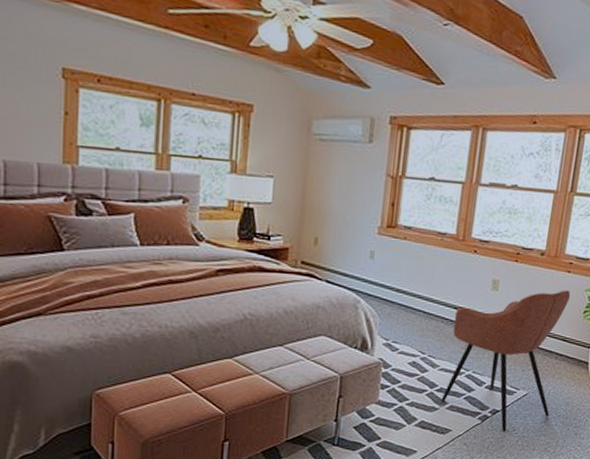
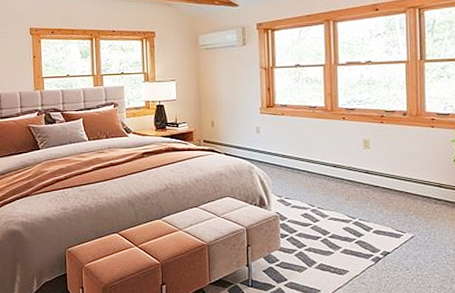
armchair: present [441,290,571,431] -> none [334,143,439,271]

